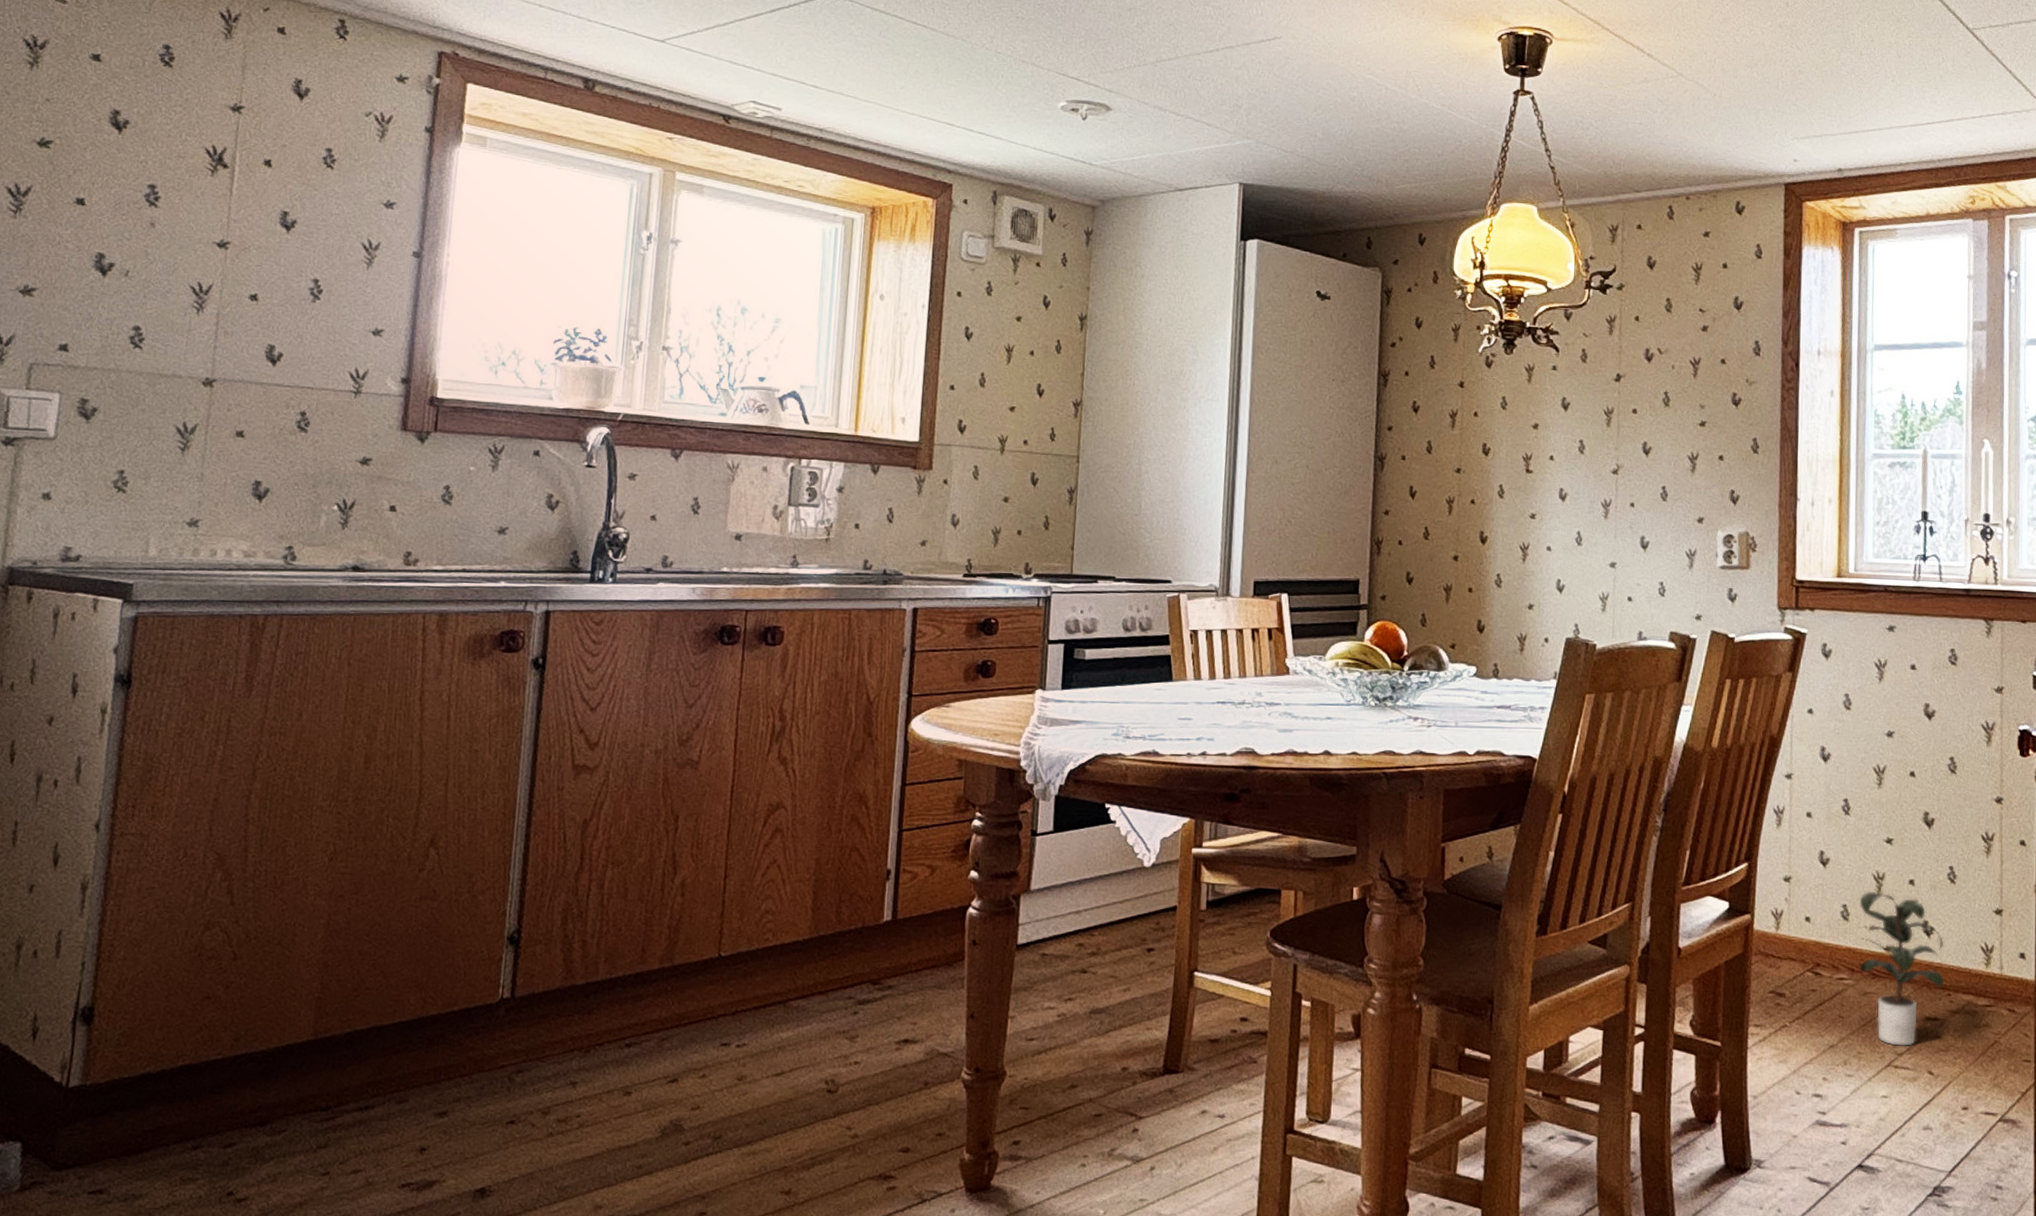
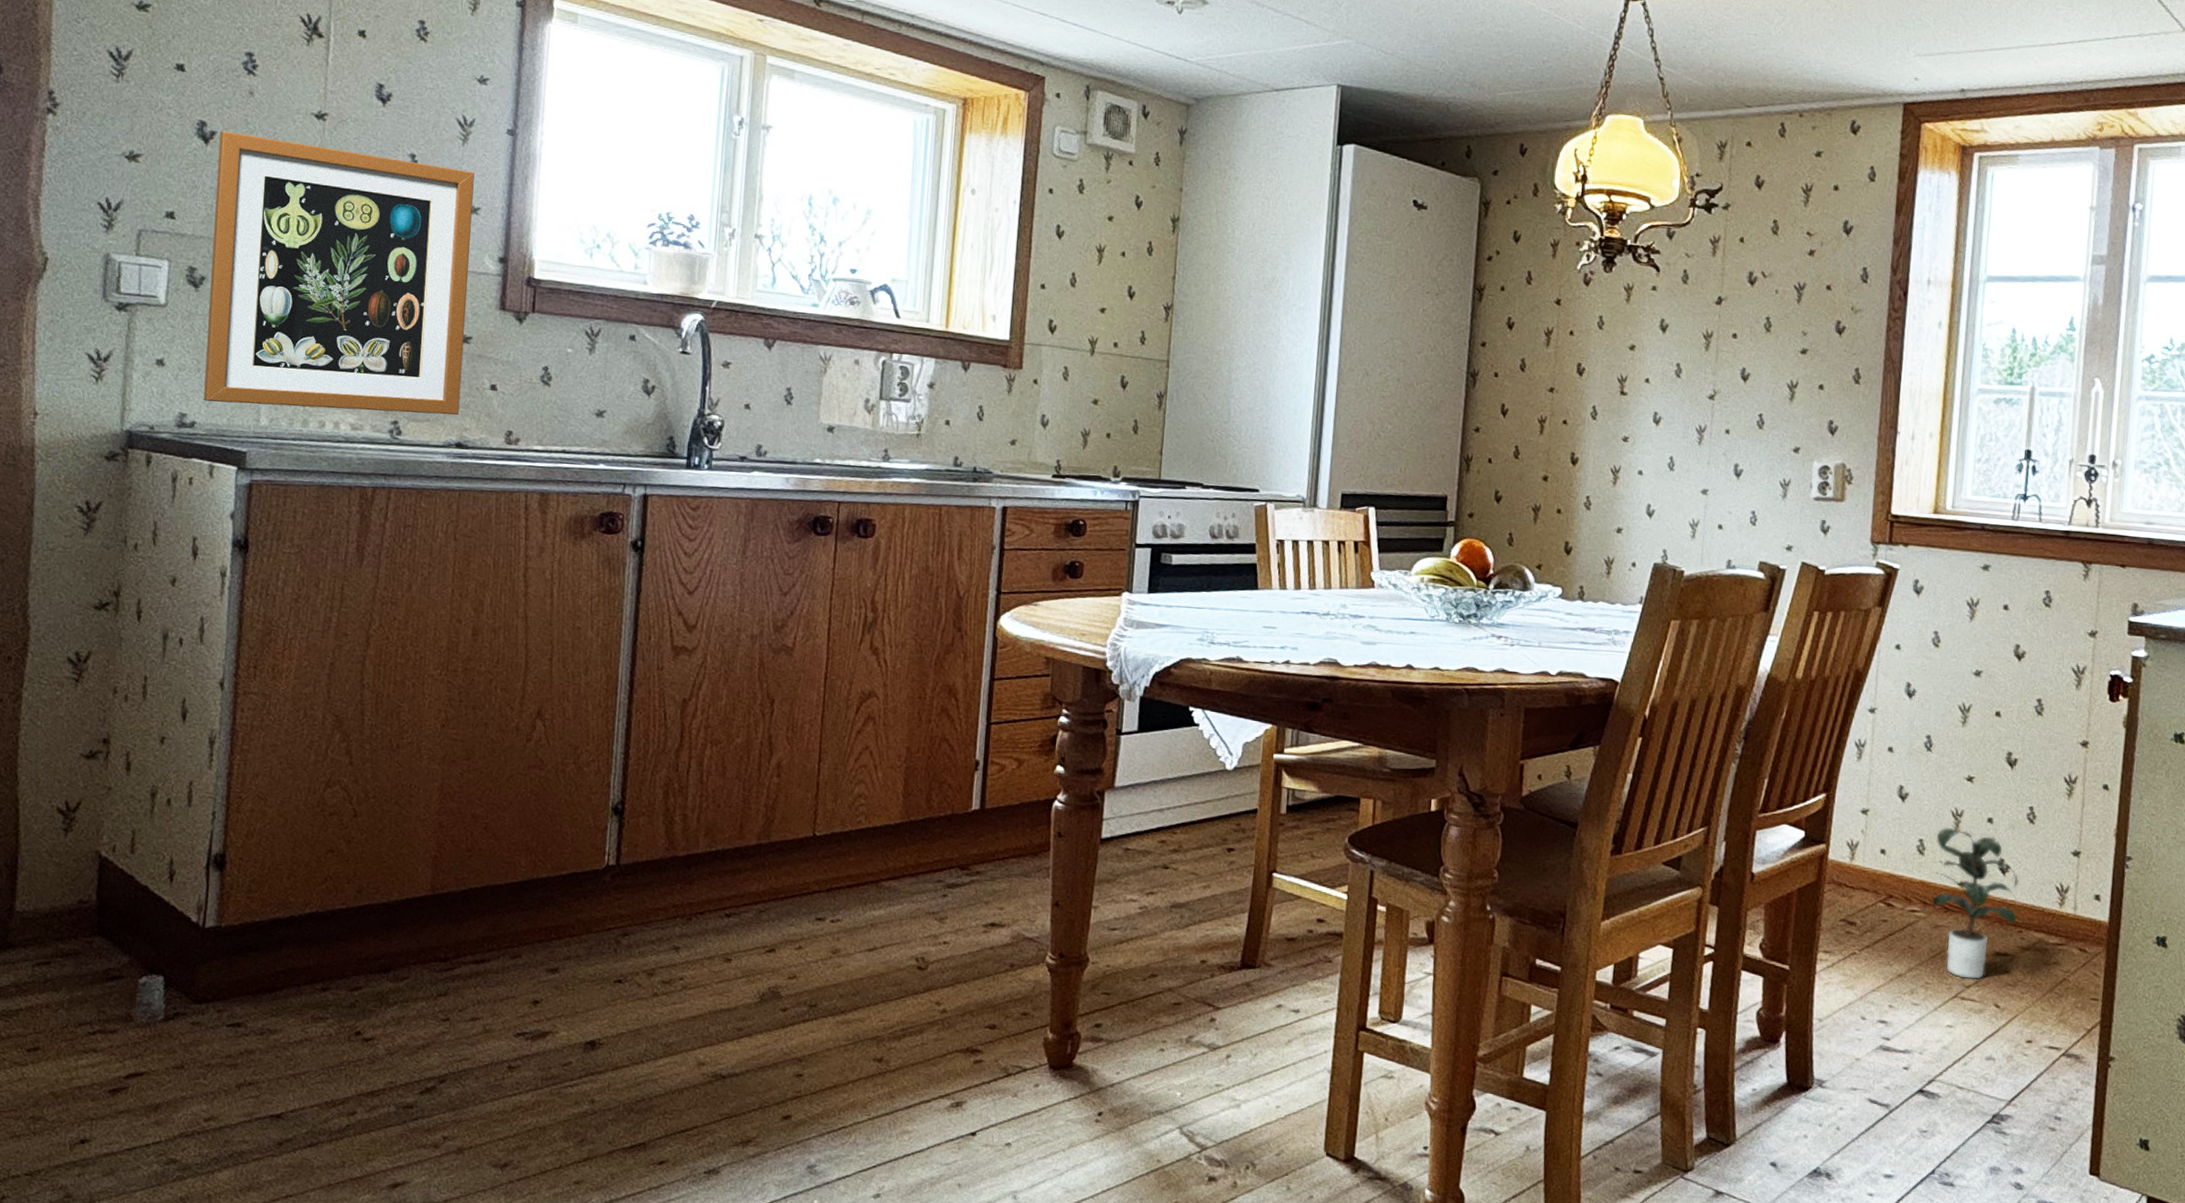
wall art: none [90,262,379,538] -> present [203,130,475,415]

